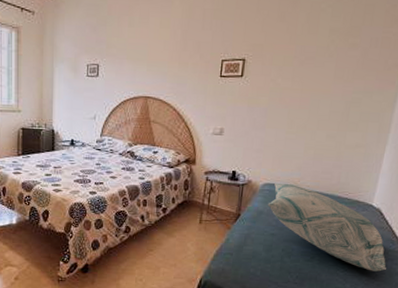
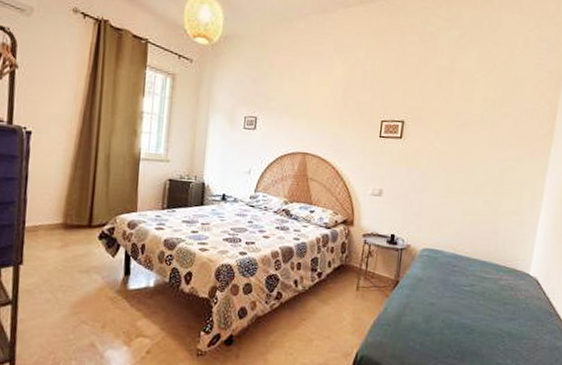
decorative pillow: present [267,183,386,272] -> none [426,248,546,346]

